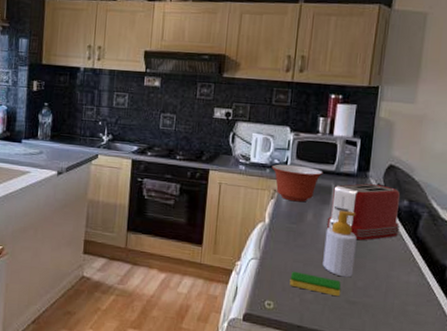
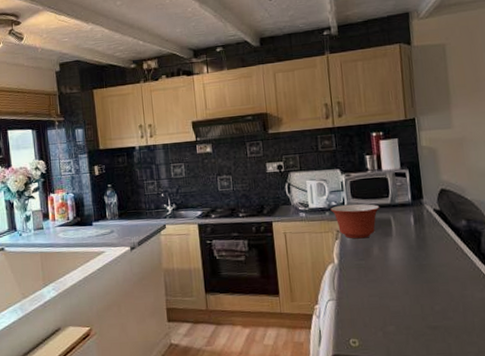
dish sponge: present [289,271,342,297] -> none [369,306,421,324]
soap bottle: present [322,211,357,278] -> none [394,239,429,304]
toaster: present [326,183,400,241] -> none [392,209,464,266]

